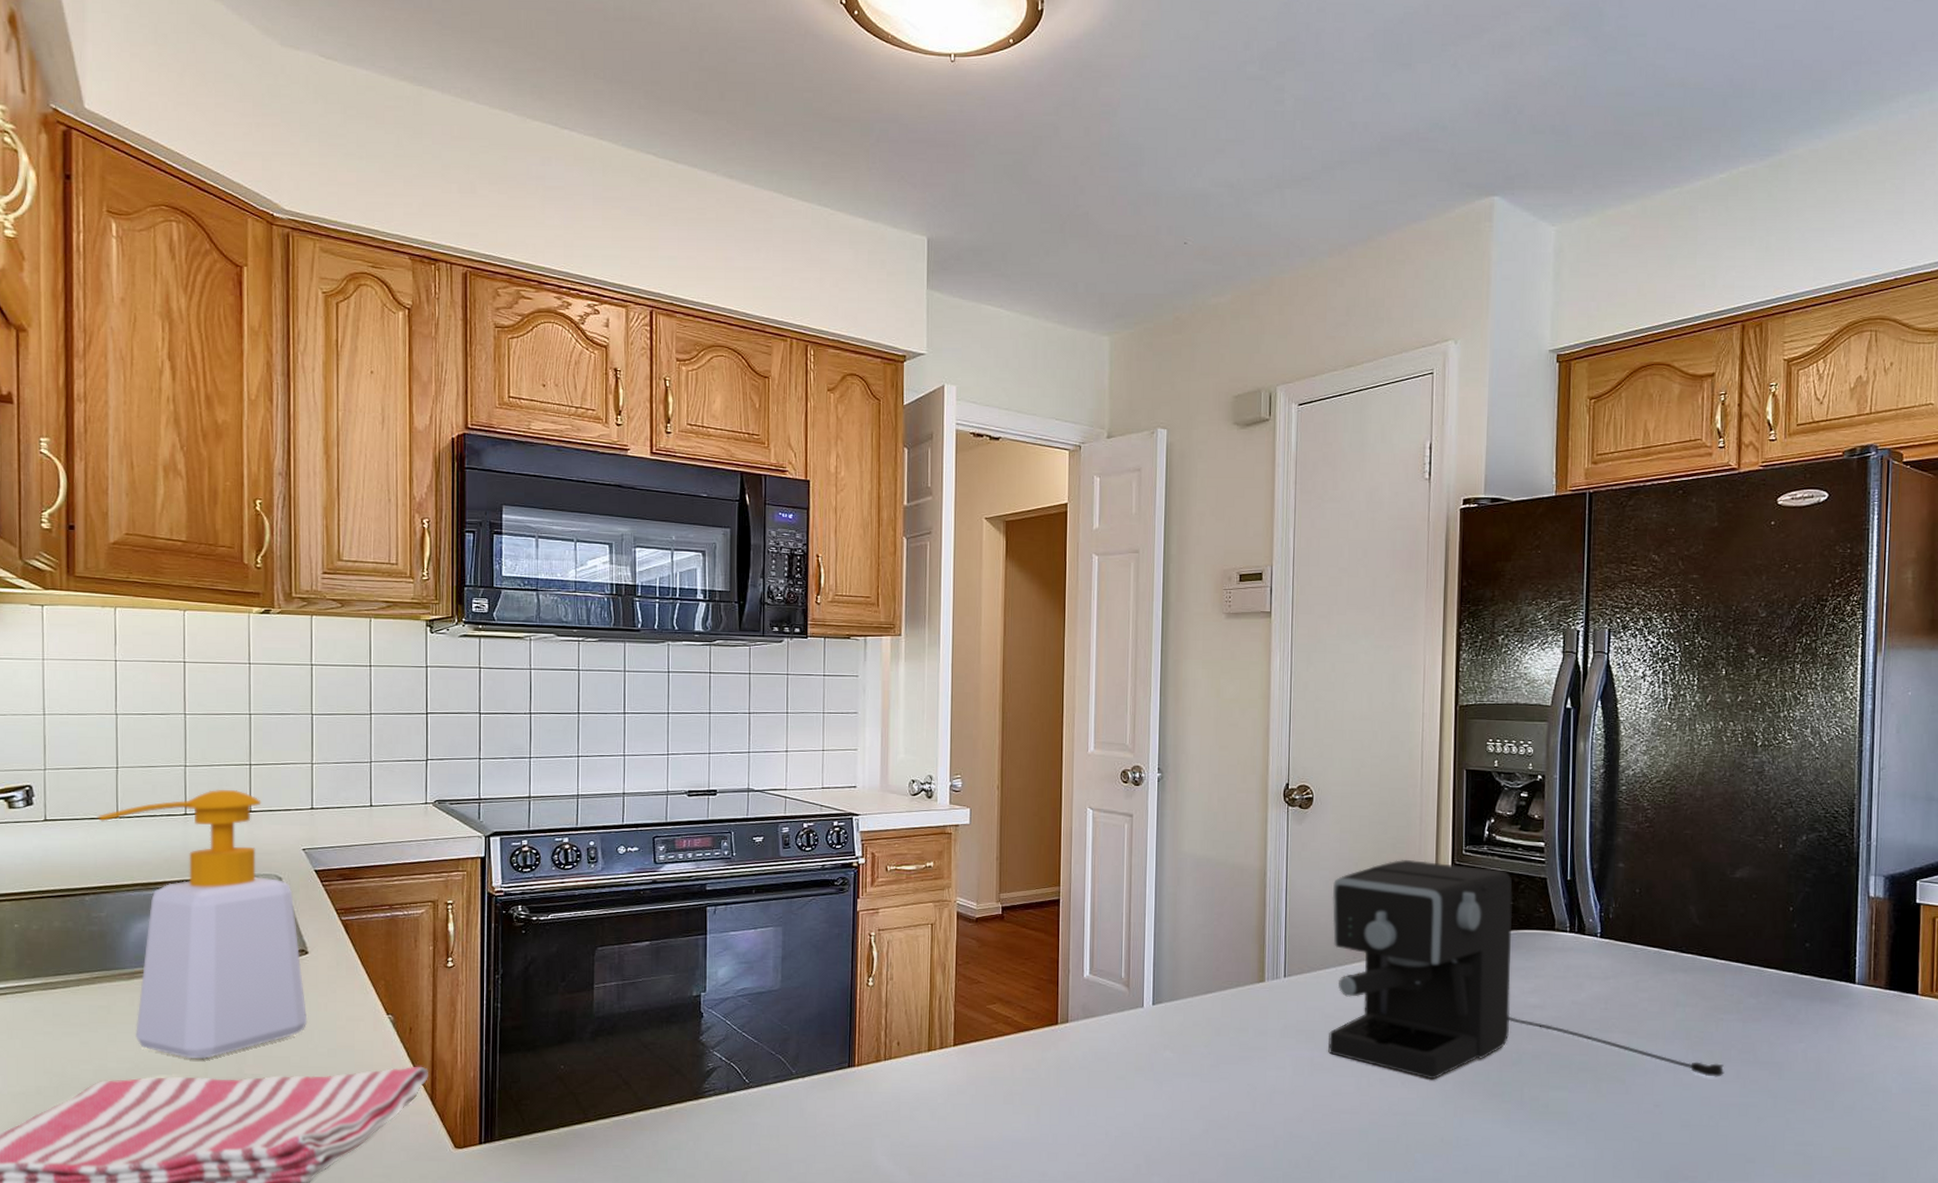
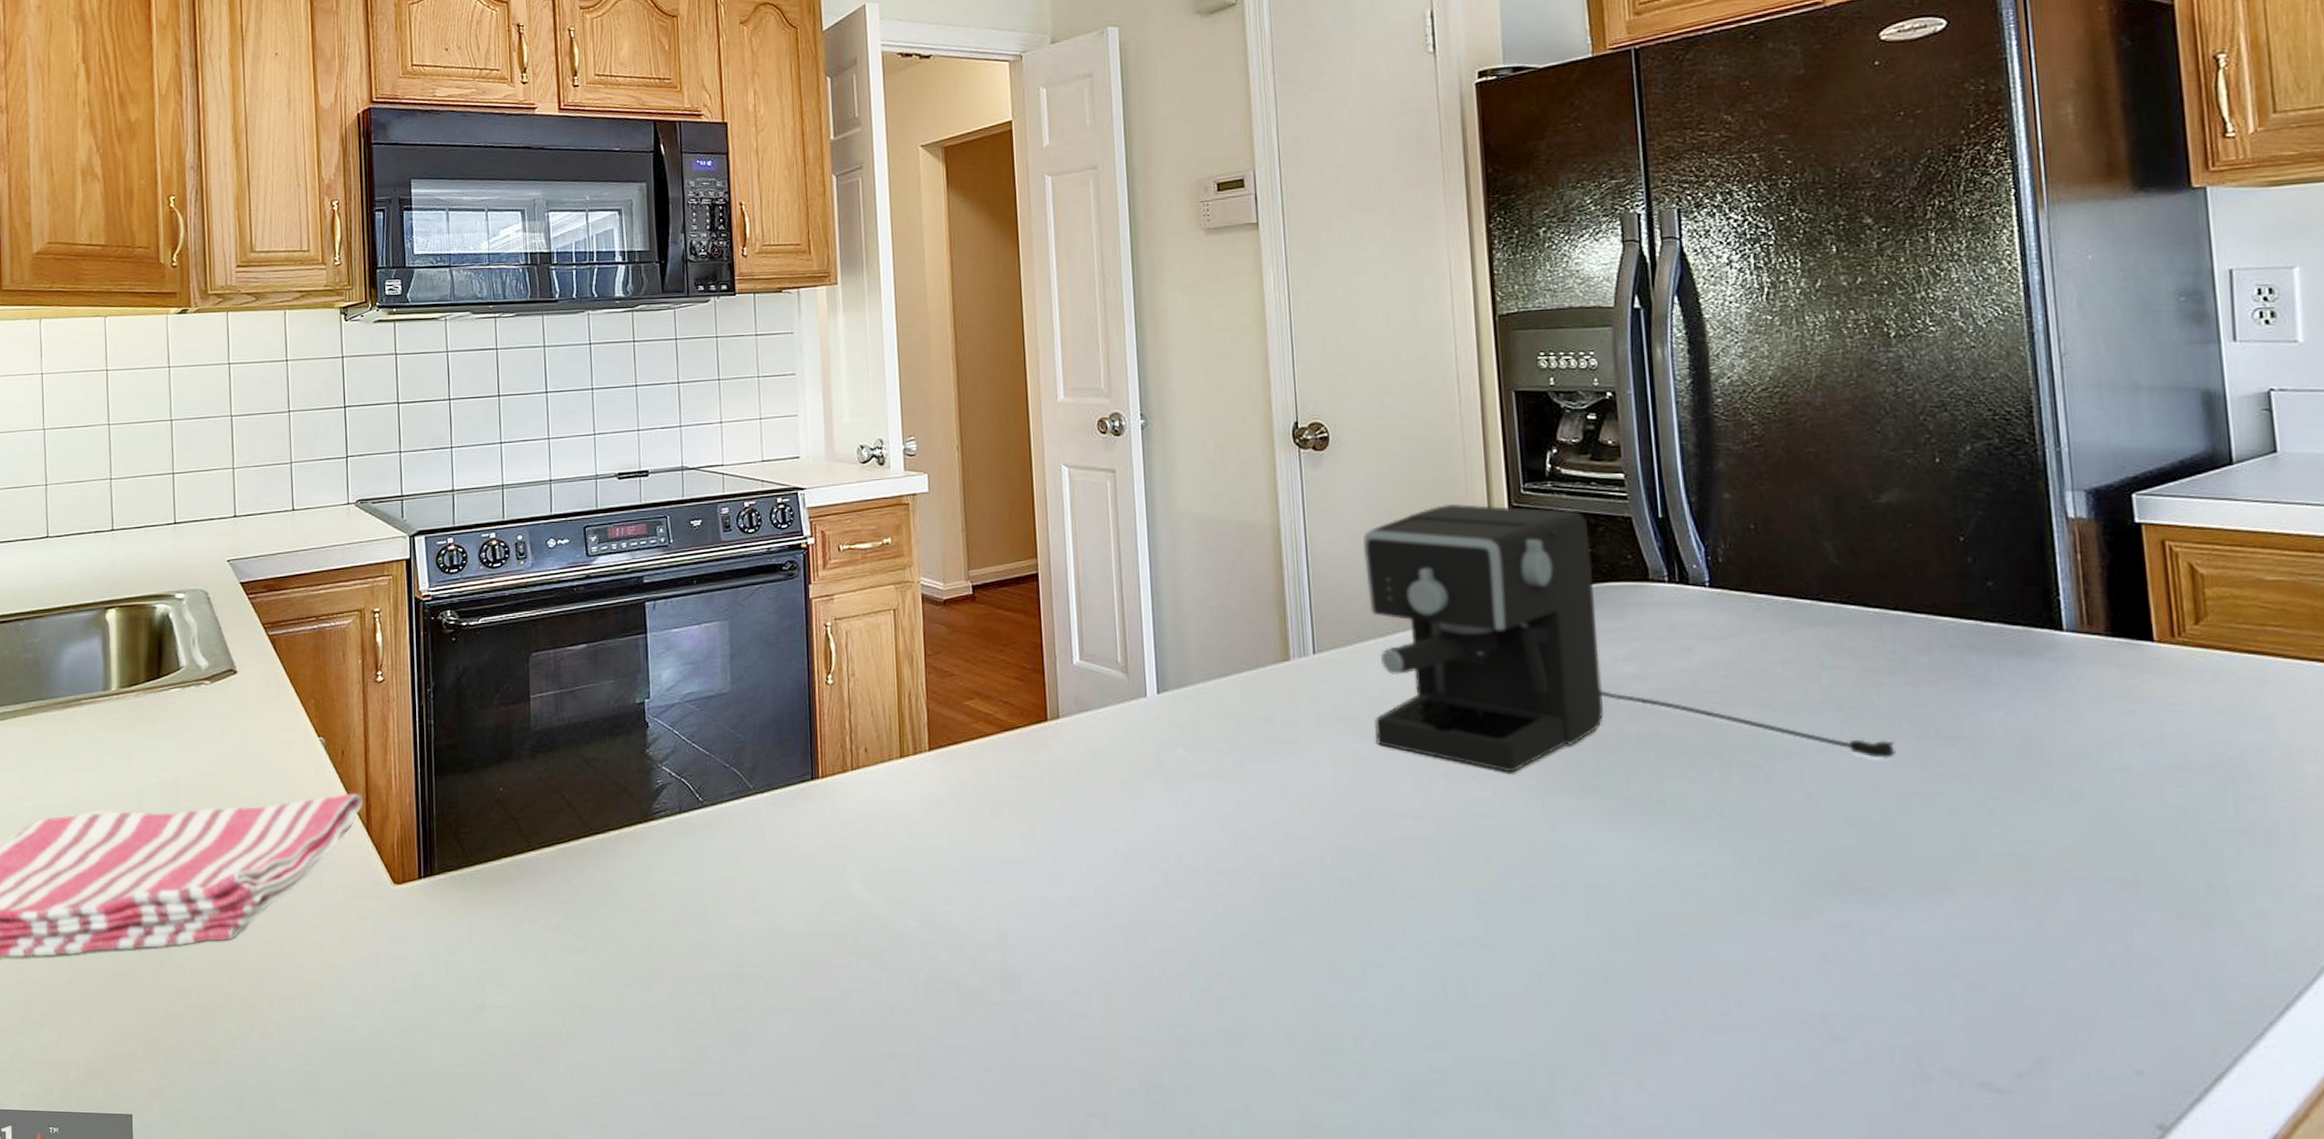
soap bottle: present [97,789,308,1060] -> none [28,501,239,793]

